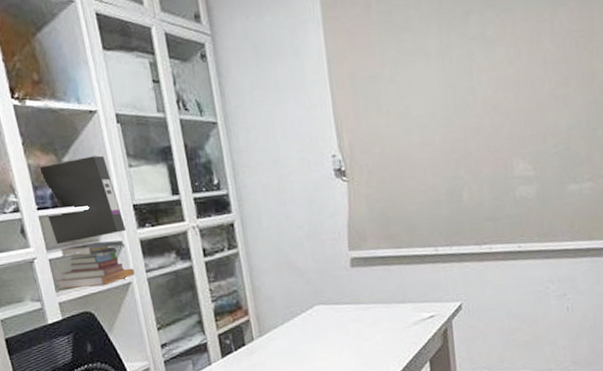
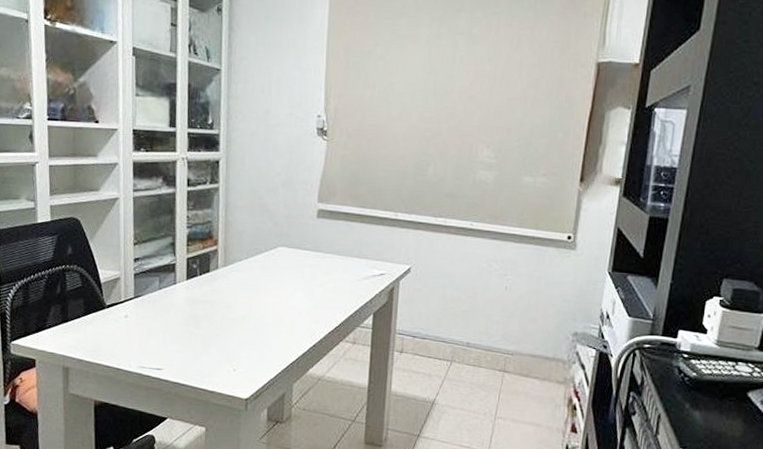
binder: present [40,155,126,244] -> none [55,80,123,154]
books: present [57,240,135,289] -> none [53,156,123,197]

